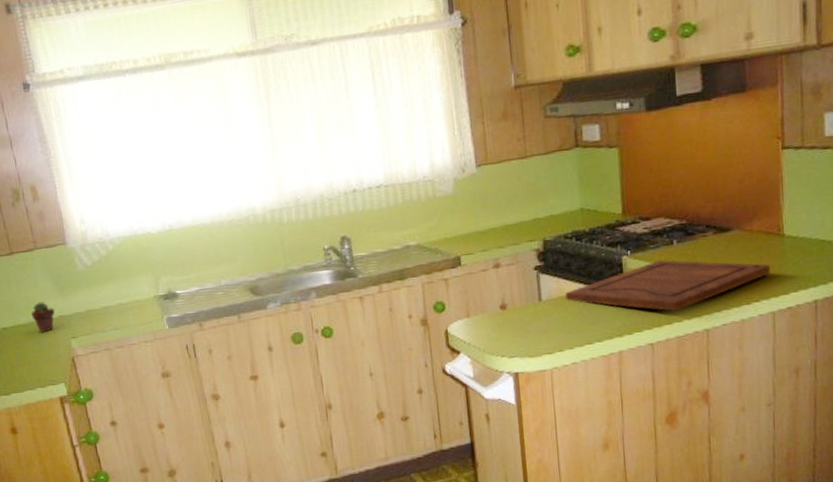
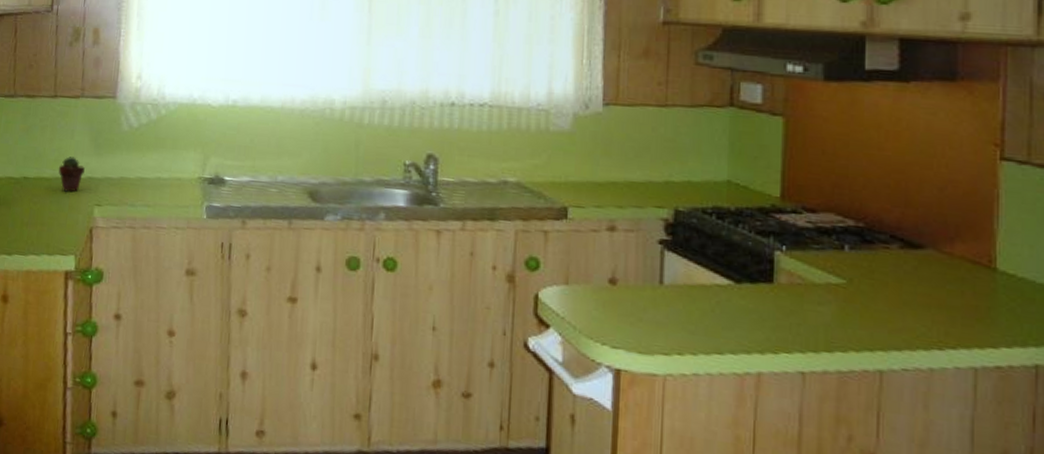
cutting board: present [564,260,771,311] -> none [693,266,976,337]

